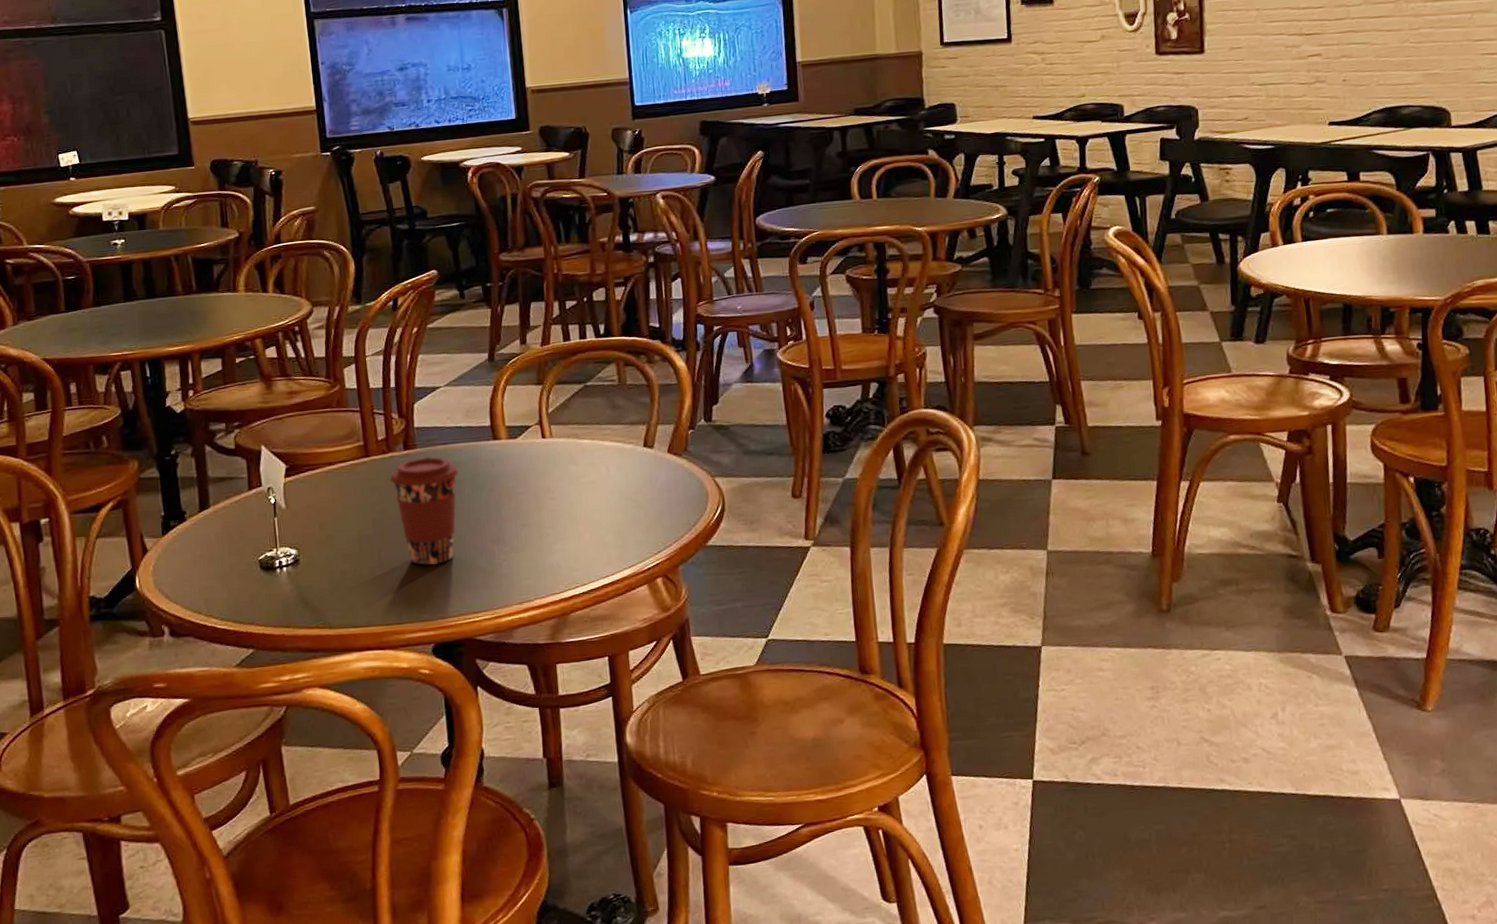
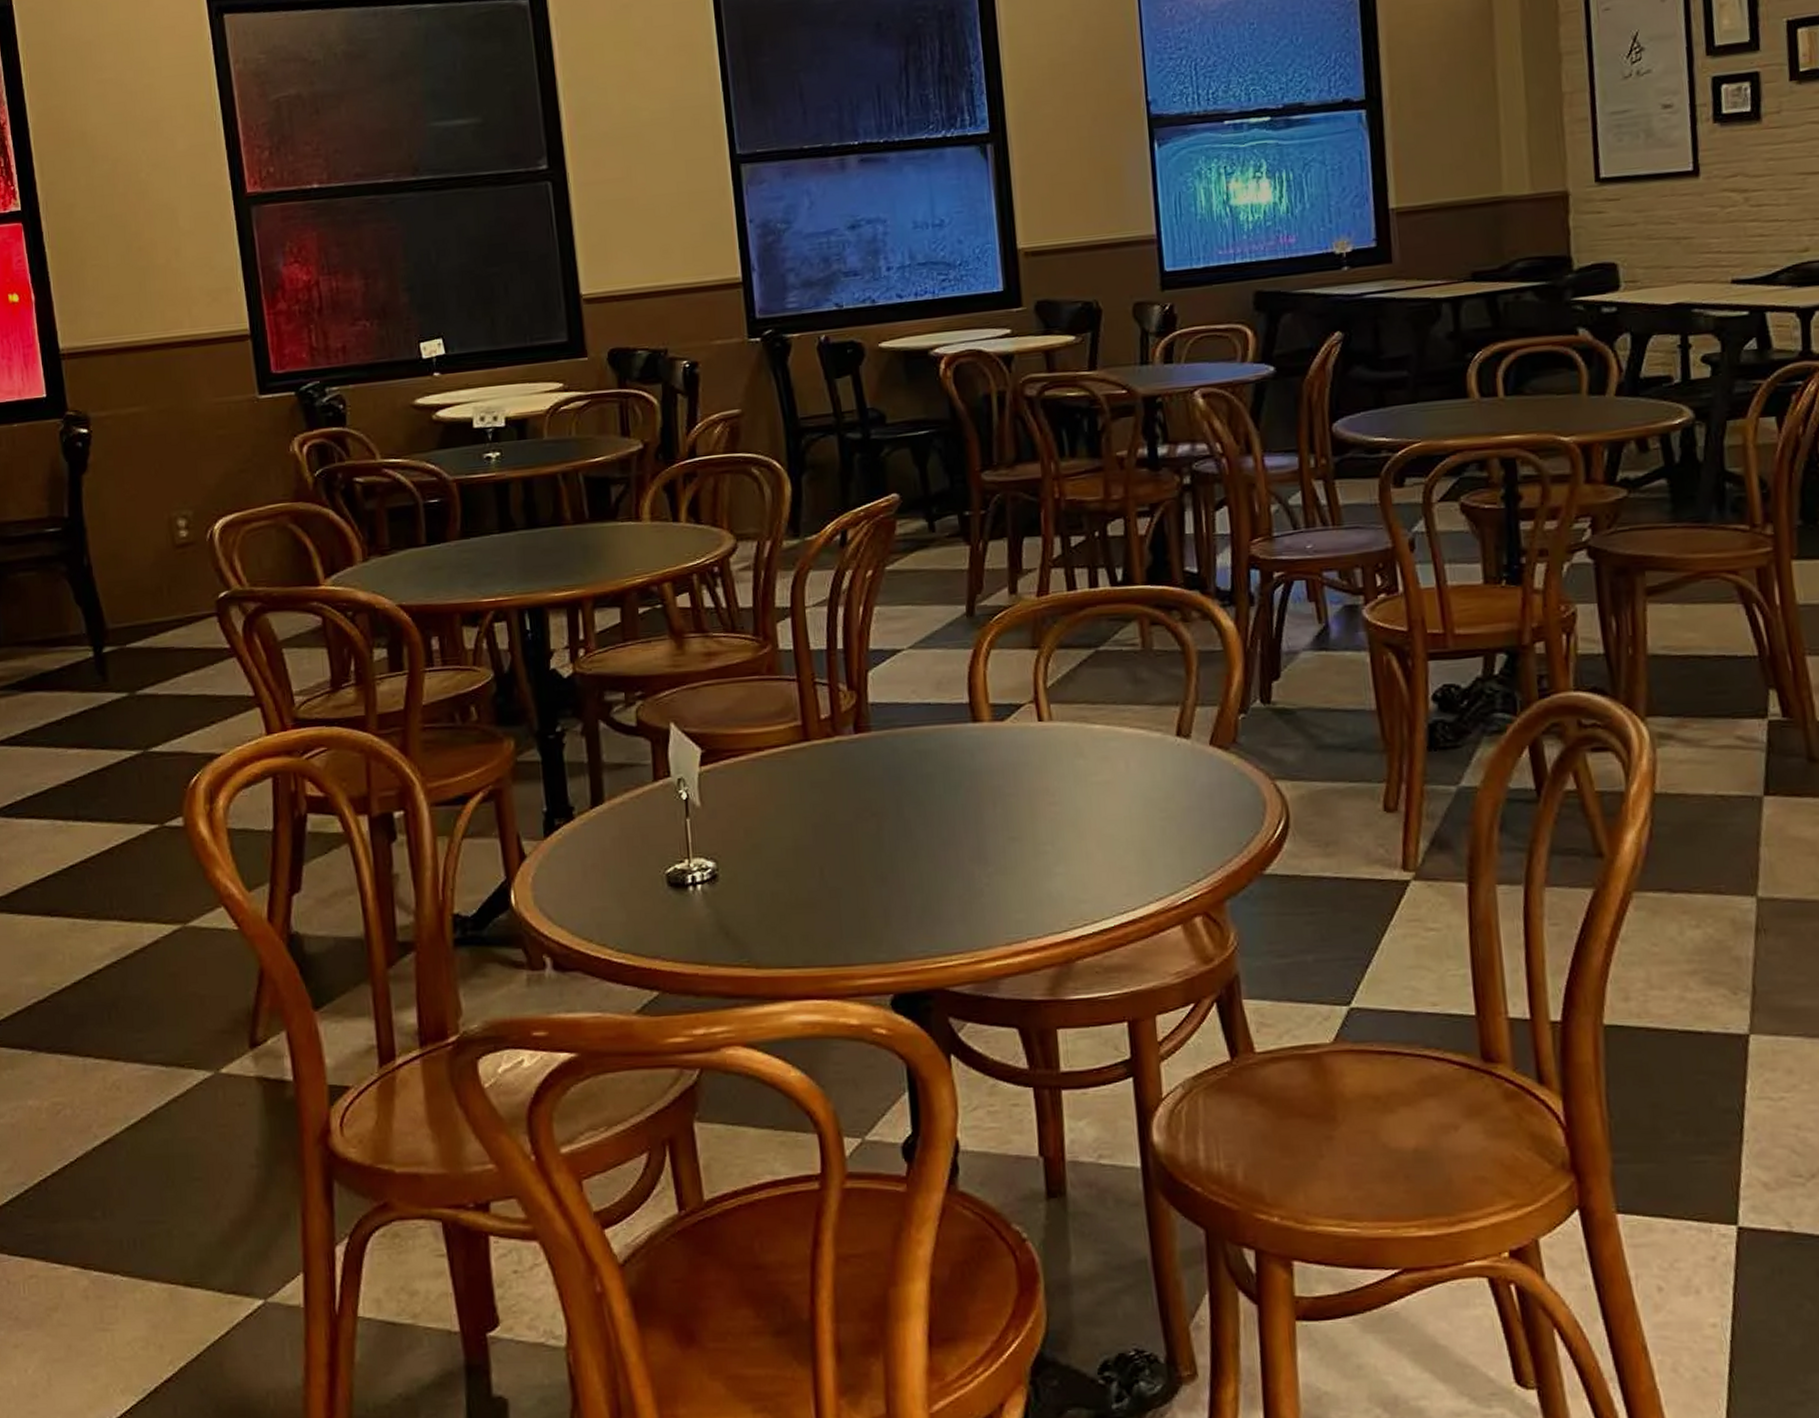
coffee cup: present [390,457,459,566] -> none [836,743,927,888]

